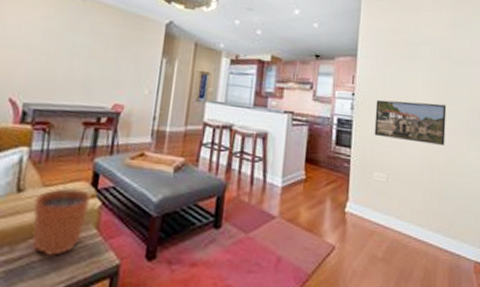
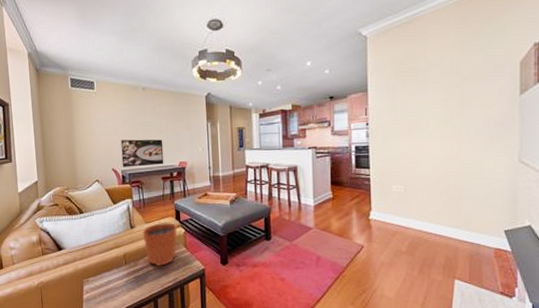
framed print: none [26,60,96,104] -> present [120,139,164,167]
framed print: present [374,99,447,145] -> none [389,119,460,156]

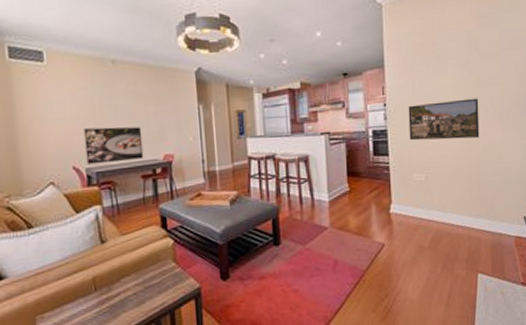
plant pot: present [142,212,178,266] -> none [117,220,165,289]
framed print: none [389,119,460,156] -> present [408,98,480,141]

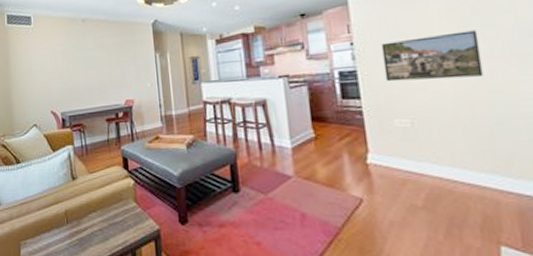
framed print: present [83,127,144,165] -> none [59,75,108,109]

